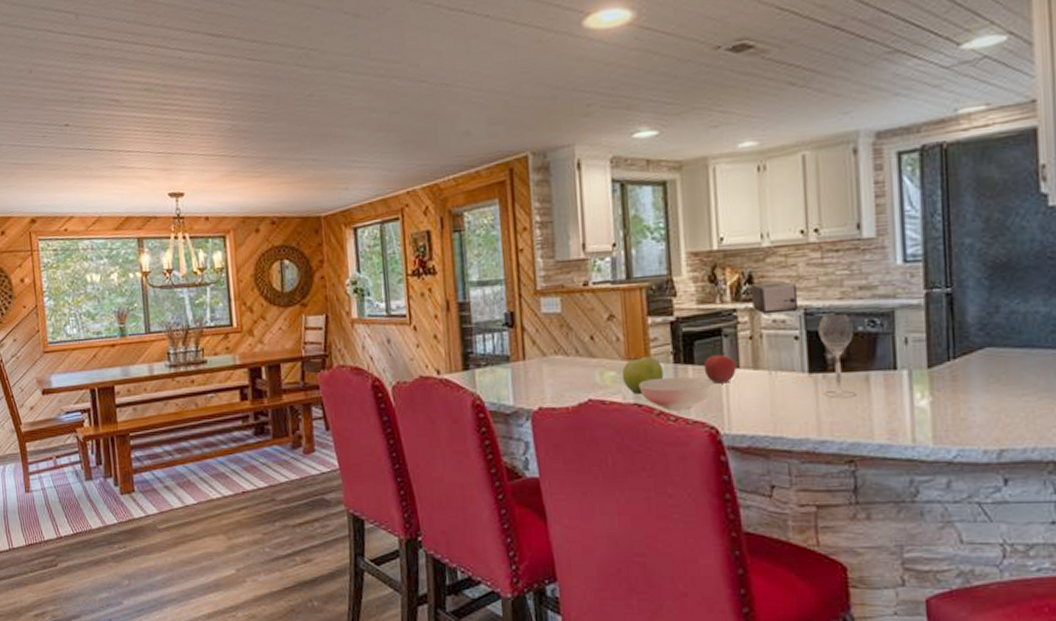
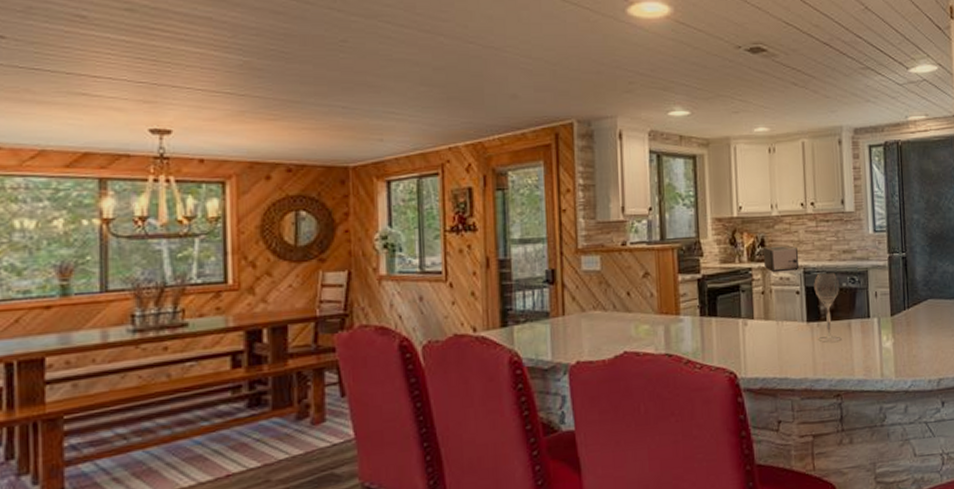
fruit: present [621,356,664,394] -> none [654,309,692,345]
bowl: present [638,376,714,411] -> none [669,328,733,359]
fruit: present [703,353,736,384] -> none [725,306,751,334]

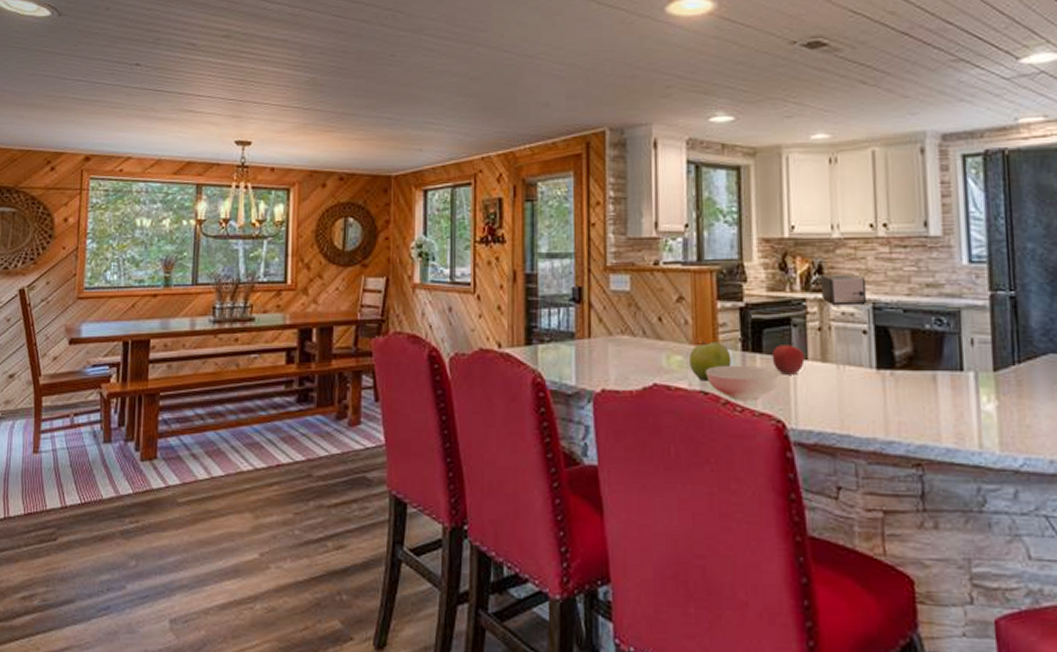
fruit: none [654,309,692,345] -> present [688,341,732,381]
bowl: none [669,328,733,359] -> present [705,365,781,402]
fruit: none [725,306,751,334] -> present [772,343,805,375]
wineglass: present [814,273,841,344] -> none [886,311,922,398]

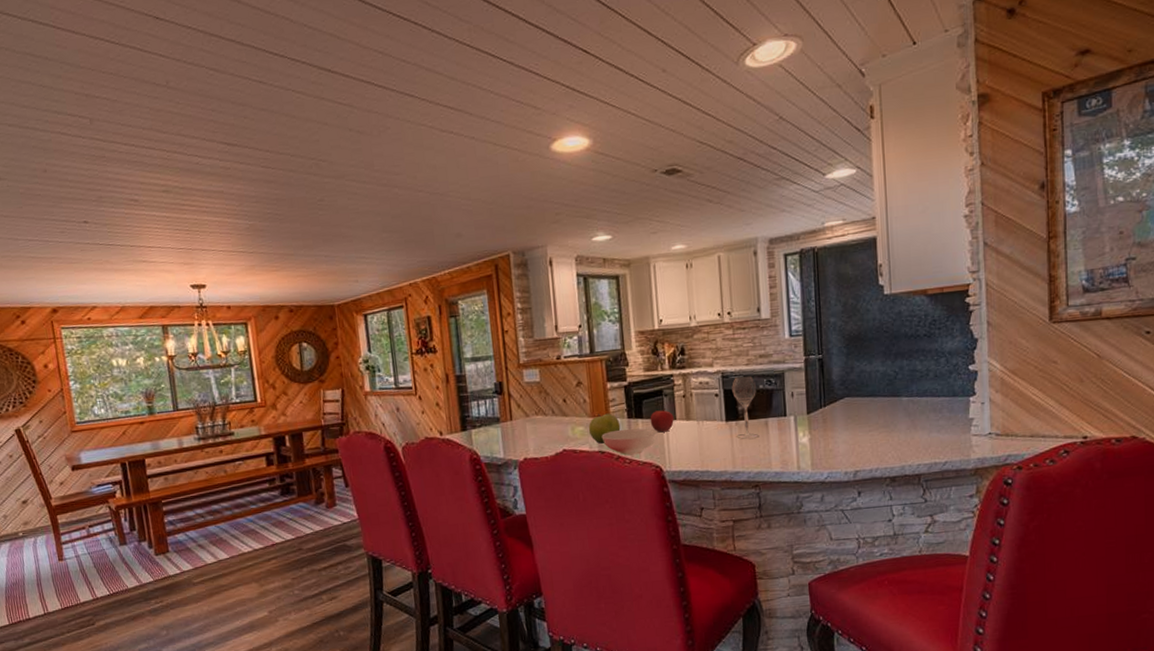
toaster: present [819,274,867,306] -> none [682,352,718,378]
wineglass: none [886,311,922,398] -> present [732,376,758,440]

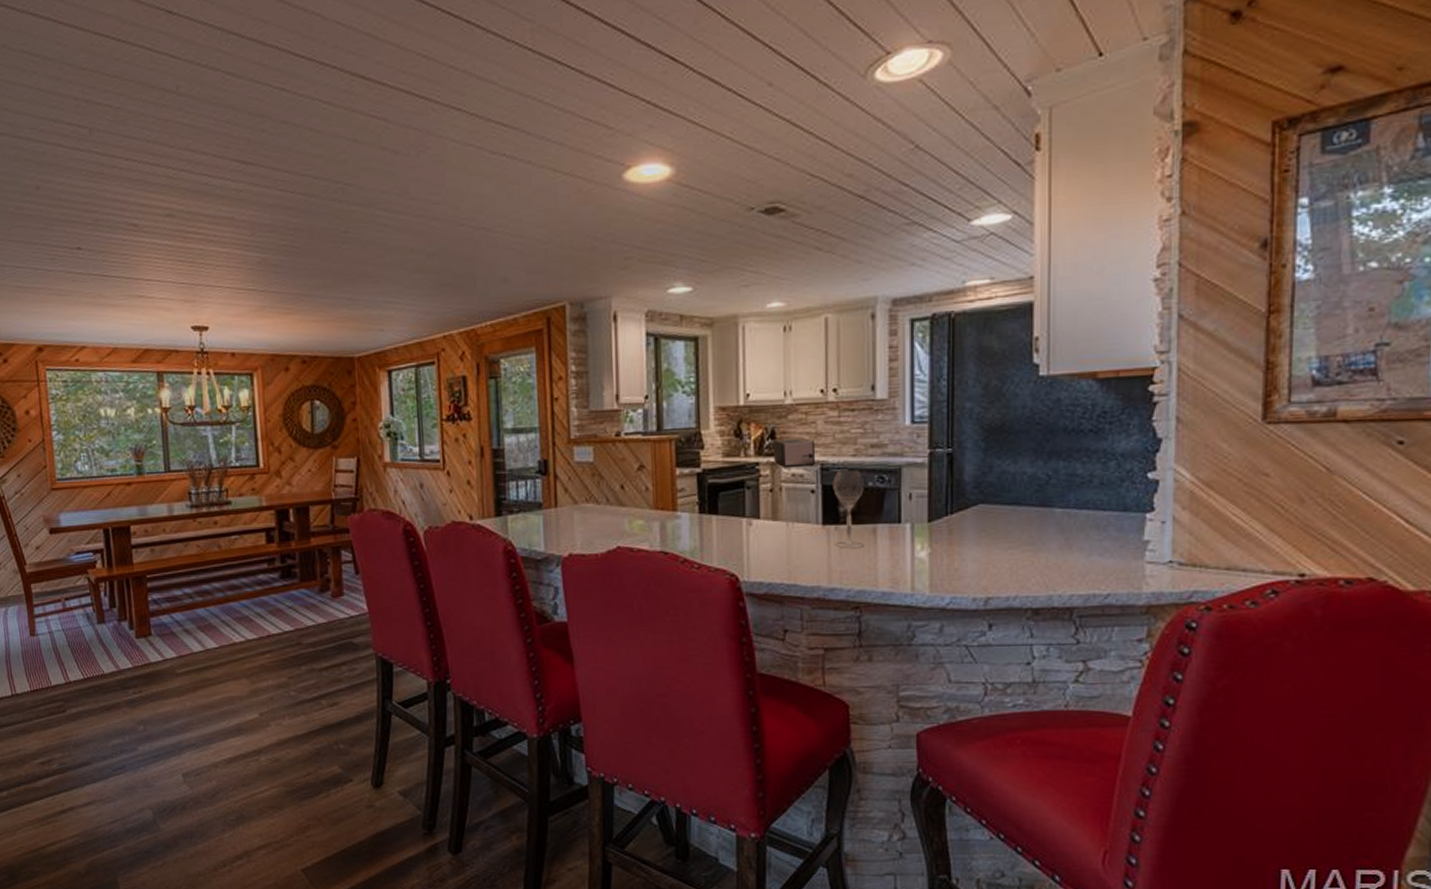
fruit: present [588,413,621,444] -> none [649,505,690,542]
bowl: present [601,428,658,455] -> none [665,526,735,559]
fruit: present [650,408,674,433] -> none [727,504,757,534]
toaster: none [682,352,718,378] -> present [772,438,816,469]

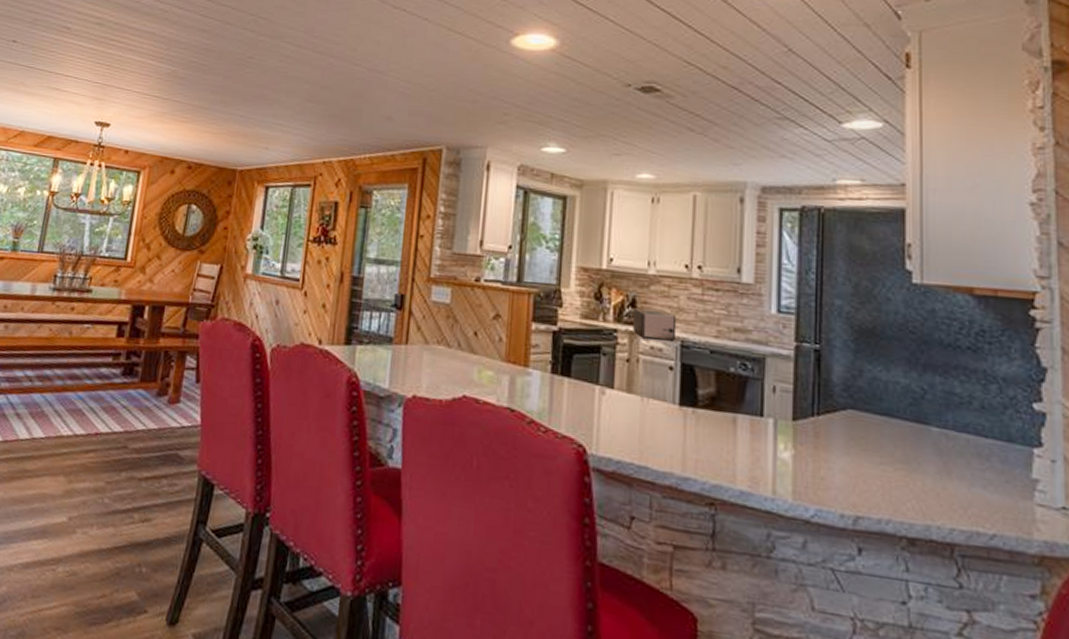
wineglass: present [833,470,865,550] -> none [692,350,727,439]

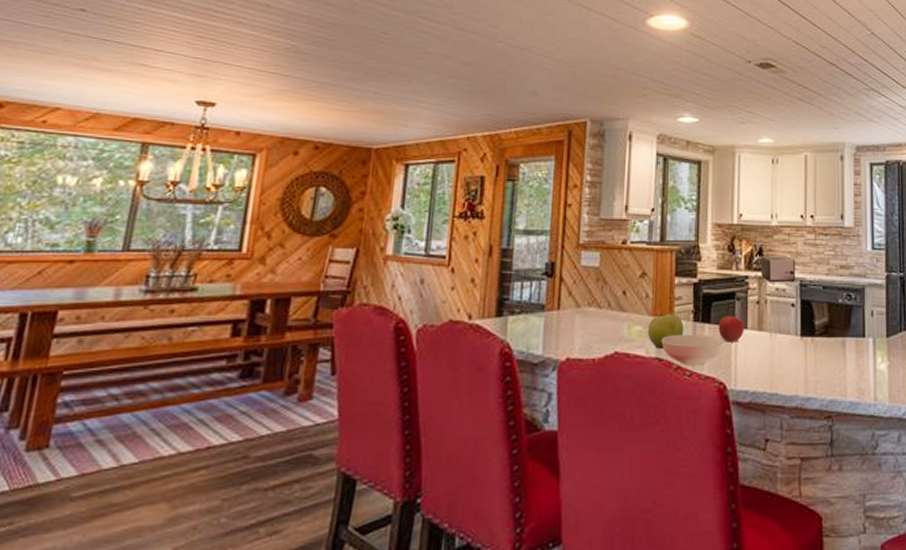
fruit: none [498,360,541,399] -> present [647,313,684,349]
bowl: none [514,385,587,423] -> present [661,334,725,366]
fruit: none [579,371,611,402] -> present [718,314,745,342]

